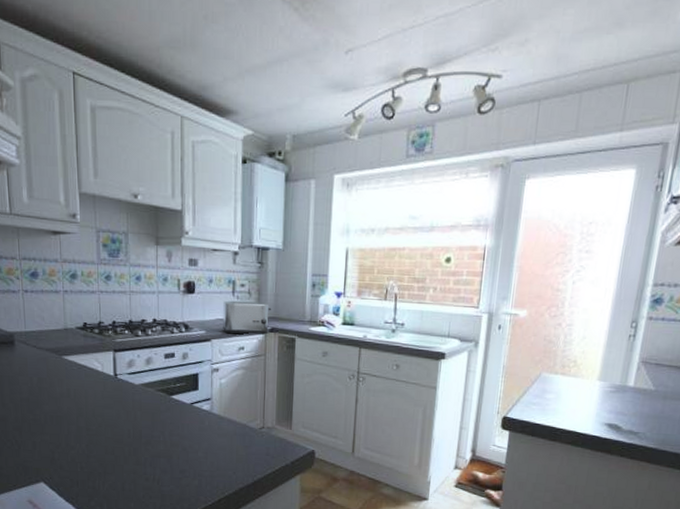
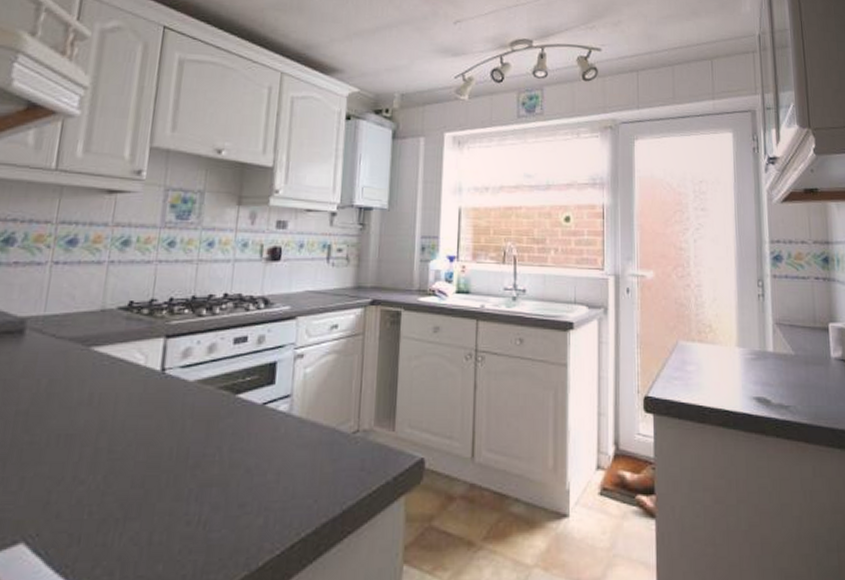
toaster: present [223,300,272,335] -> none [312,268,374,309]

